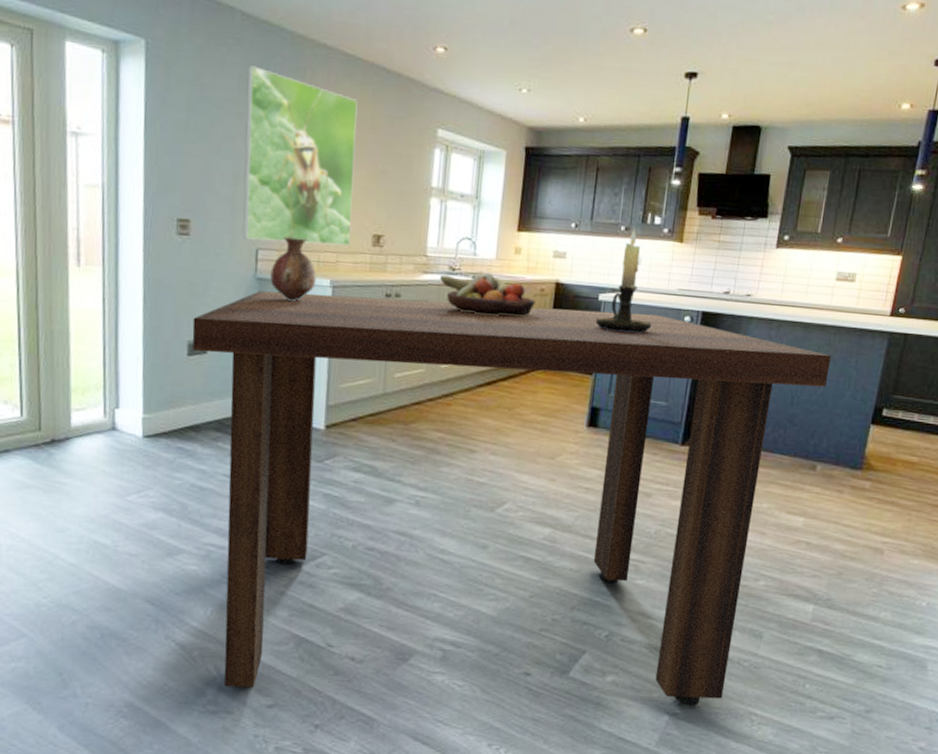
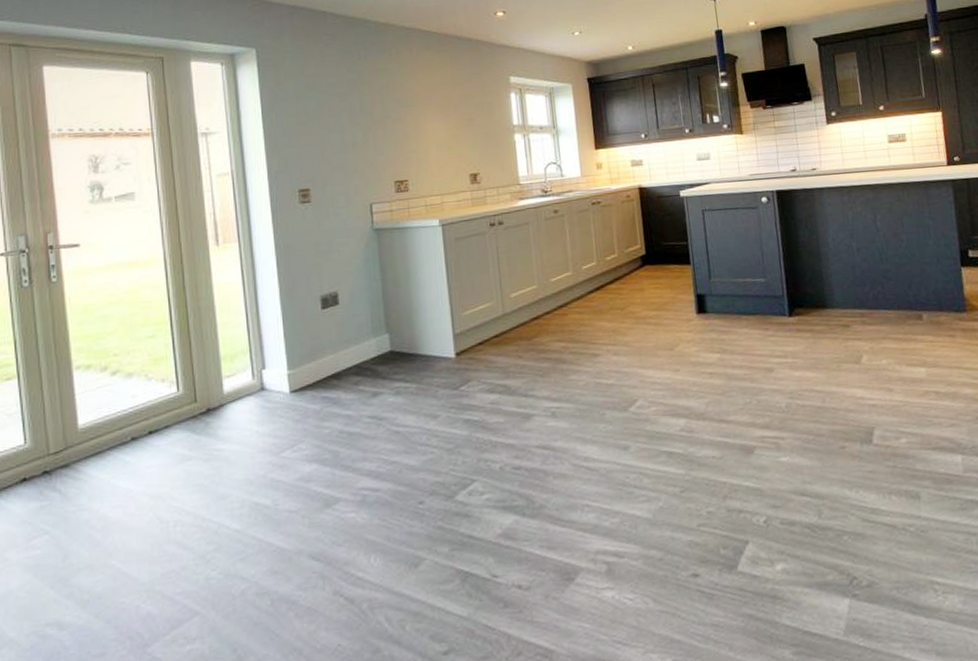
dining table: present [192,290,831,706] -> none [323,200,908,638]
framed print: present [242,65,358,246] -> none [343,53,452,197]
vase: present [270,237,317,301] -> none [385,187,427,244]
fruit bowl: present [440,272,536,317] -> none [535,189,625,228]
candle holder: present [596,228,651,333] -> none [682,129,733,222]

